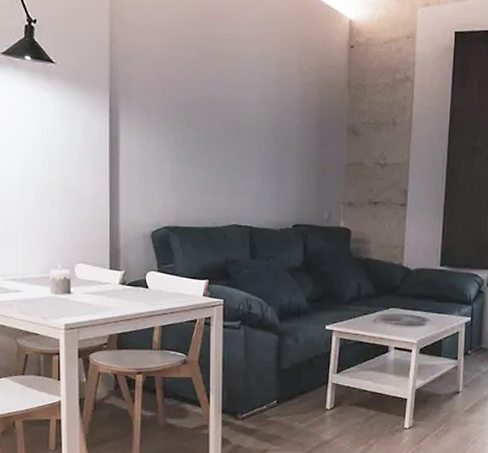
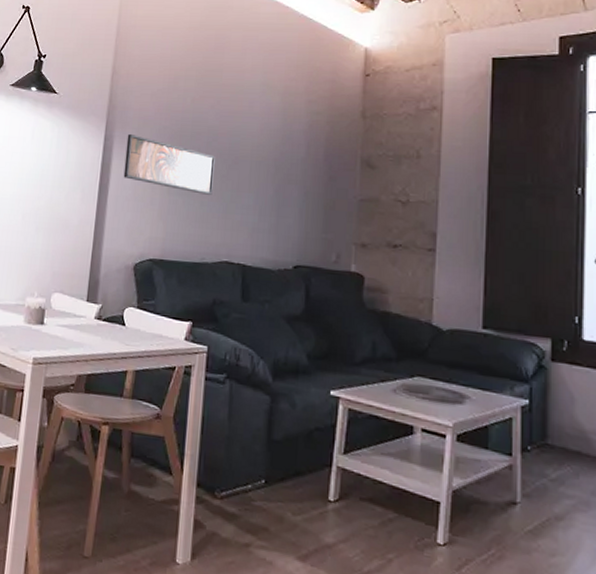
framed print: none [132,105,219,165] -> present [123,133,215,196]

